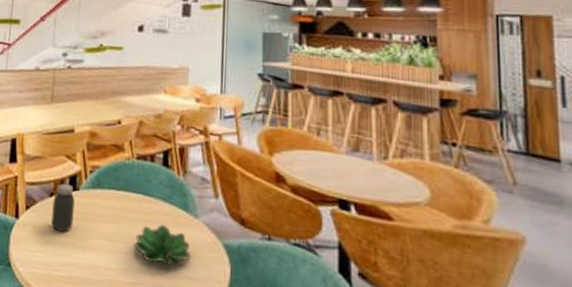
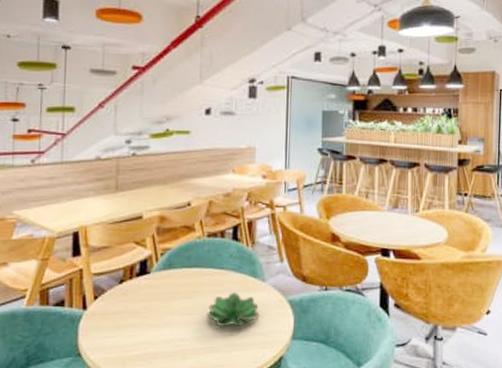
jar: present [51,183,75,232] -> none [123,269,146,314]

